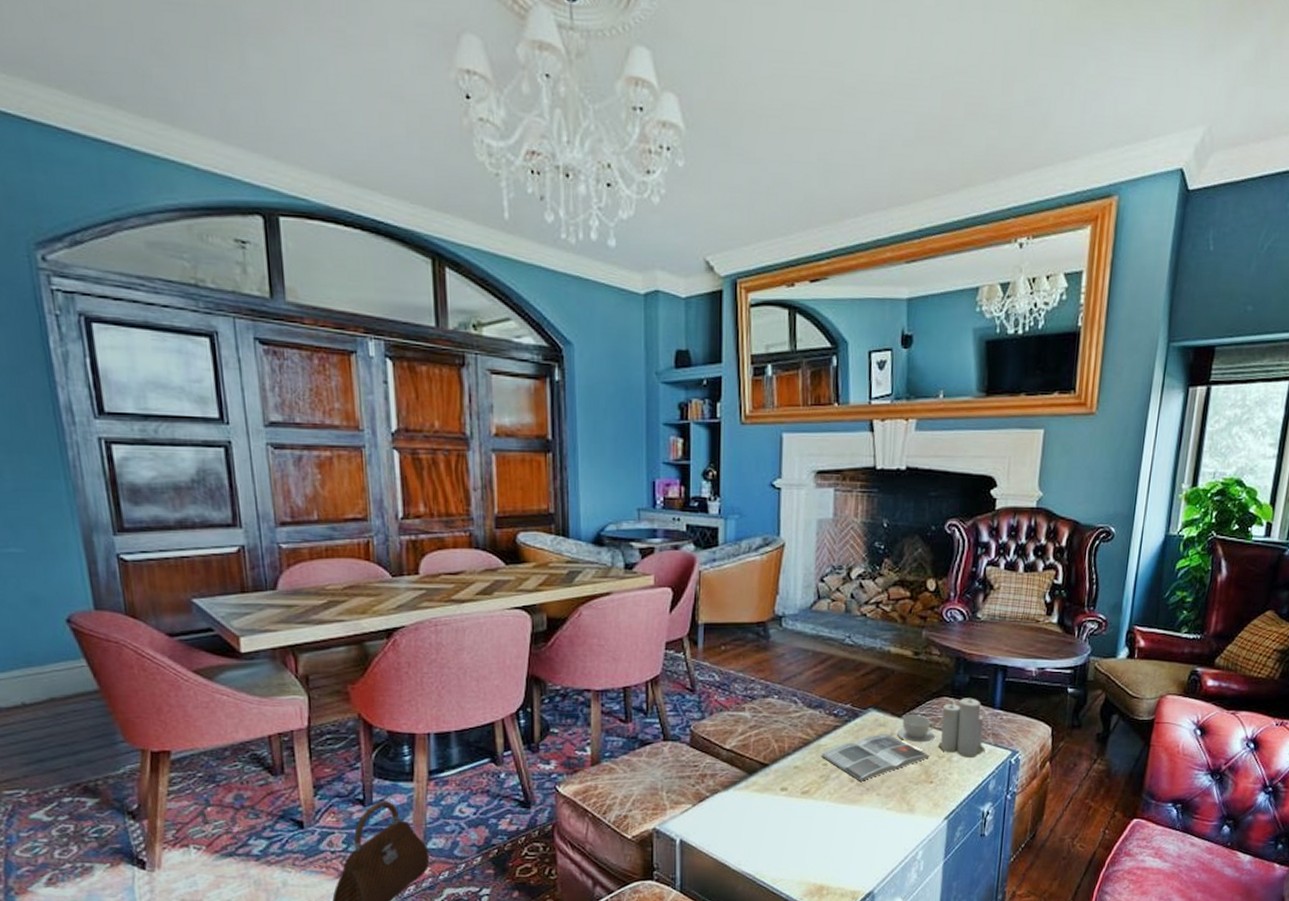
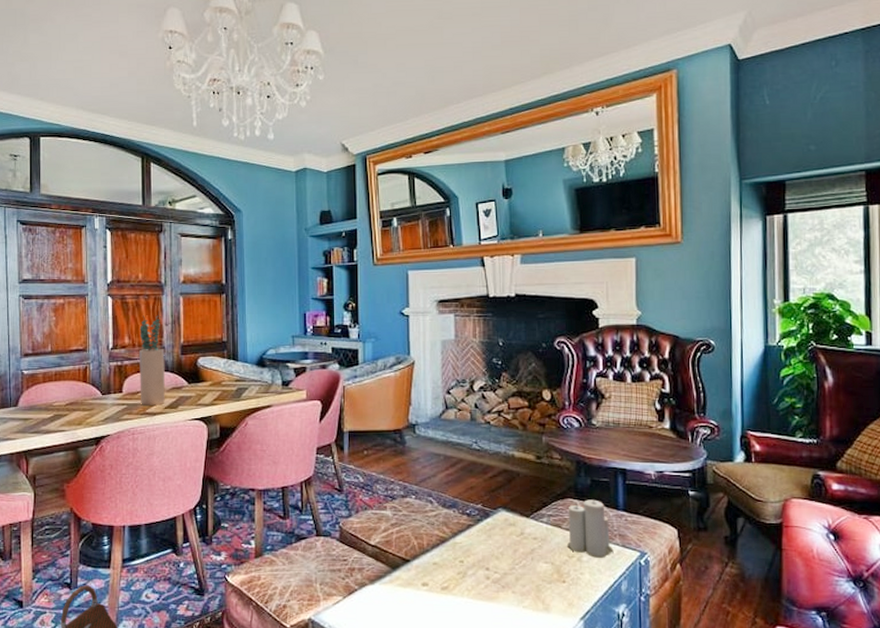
vase: none [438,471,476,591] -> present [139,310,165,405]
magazine: present [821,733,930,781] -> none [457,532,560,579]
teacup: present [897,715,935,743] -> none [527,515,563,542]

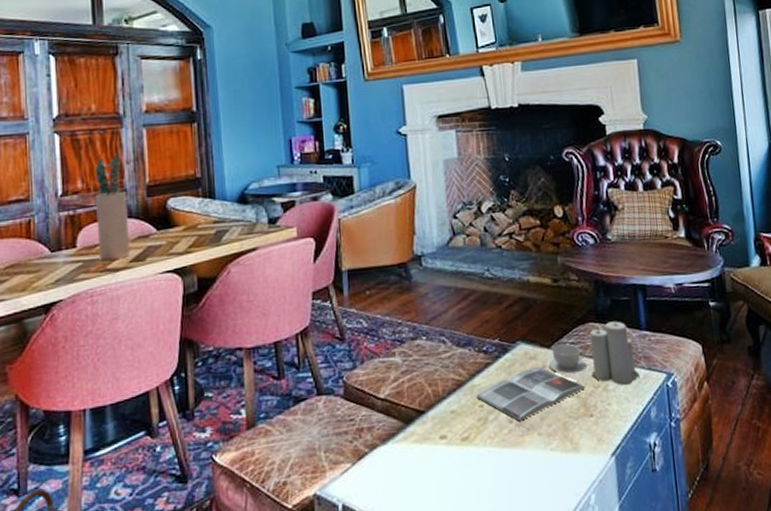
magazine: none [457,532,560,579] -> present [476,366,585,421]
teacup: none [527,515,563,542] -> present [549,343,587,374]

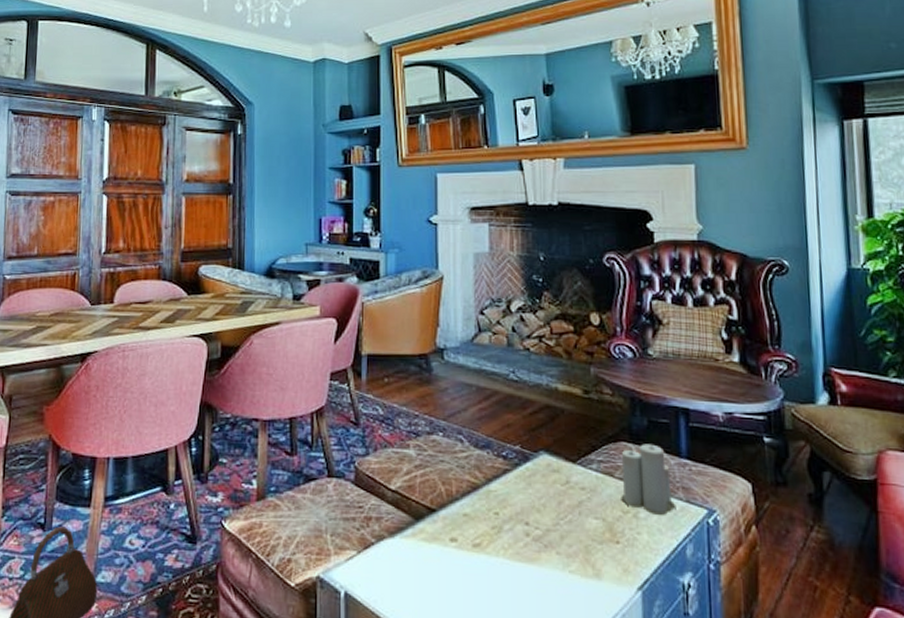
vase: present [95,147,130,261] -> none [133,212,163,319]
magazine: present [476,366,585,421] -> none [491,480,613,536]
teacup: present [549,343,587,374] -> none [573,460,616,494]

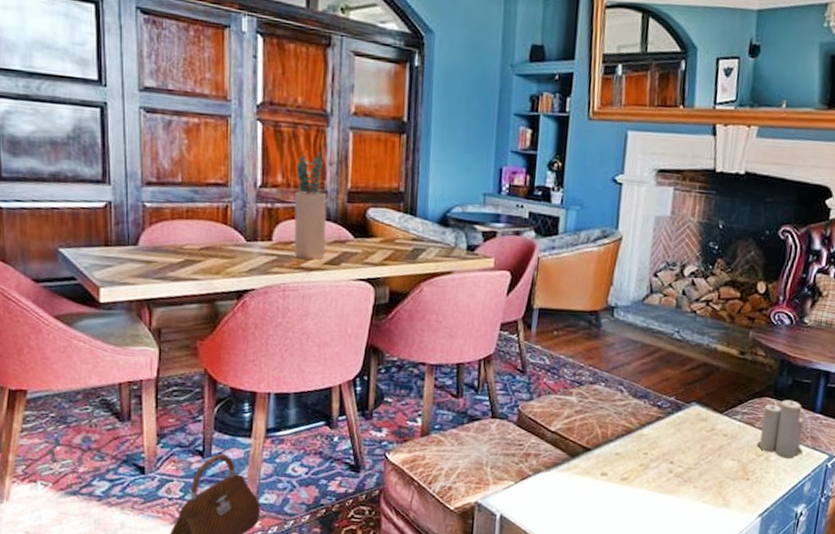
vase: none [133,212,163,319] -> present [294,146,327,260]

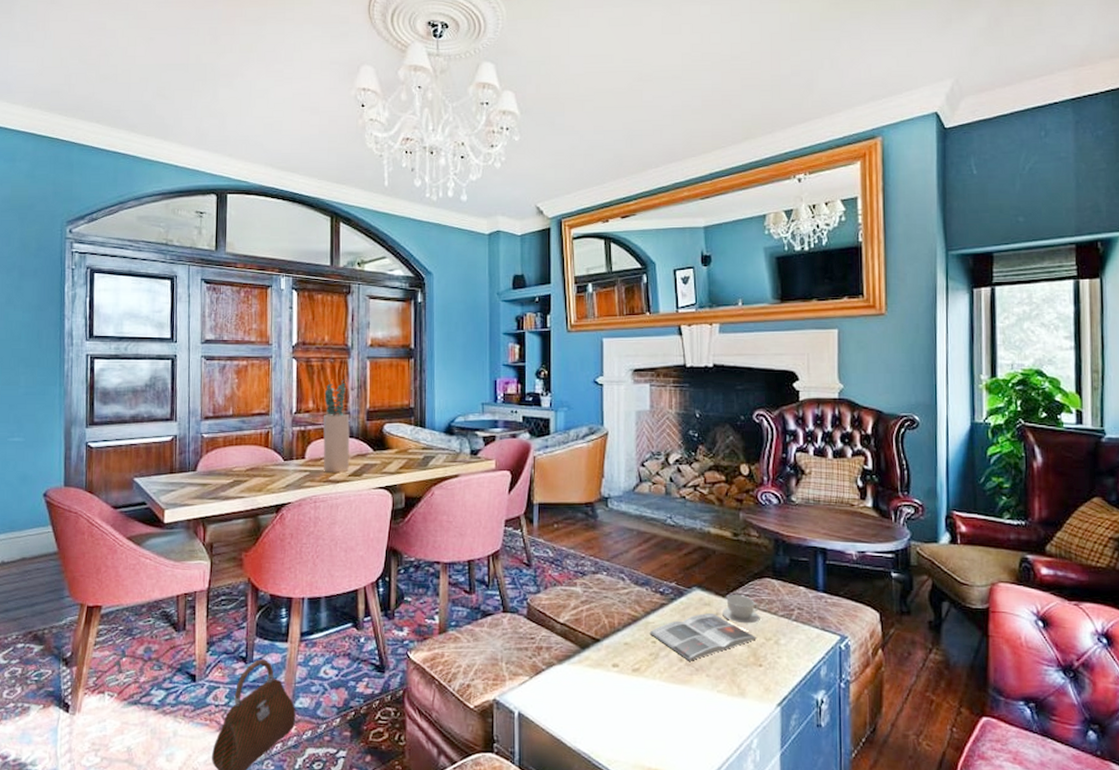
magazine: none [642,428,748,473] -> present [649,612,757,661]
teacup: none [718,412,755,441] -> present [722,595,760,624]
candle: present [757,399,804,460] -> none [764,578,813,642]

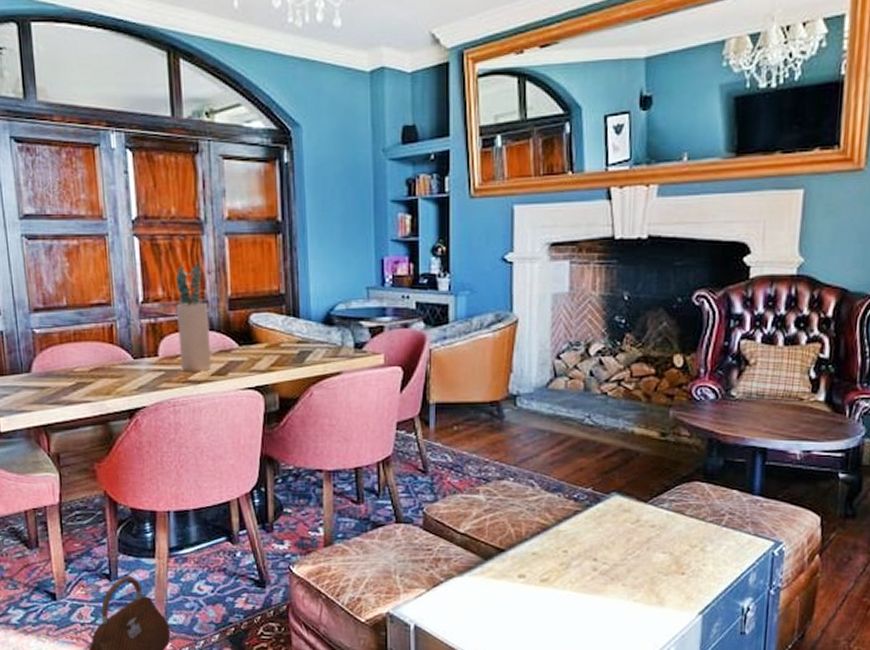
magazine: present [649,612,757,661] -> none [560,519,681,570]
teacup: present [722,595,760,624] -> none [644,500,686,531]

